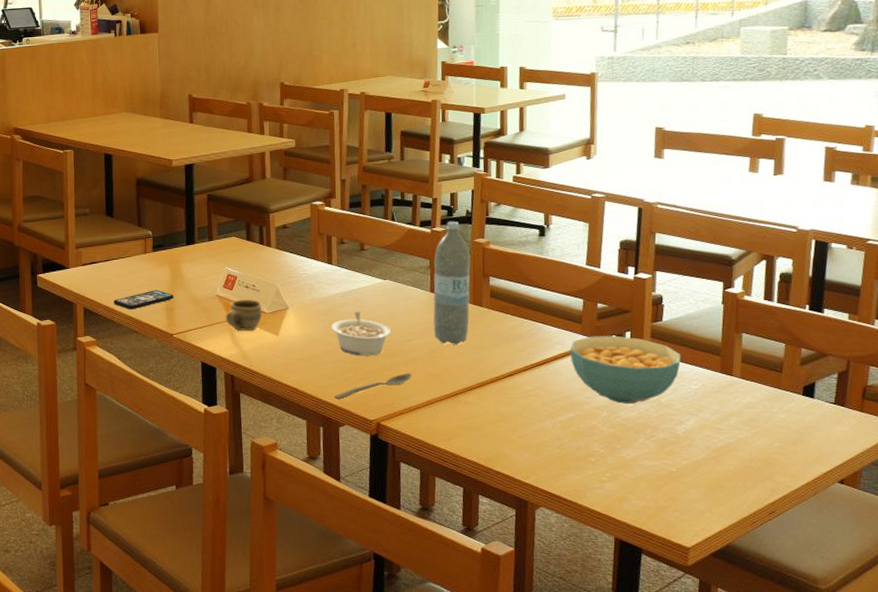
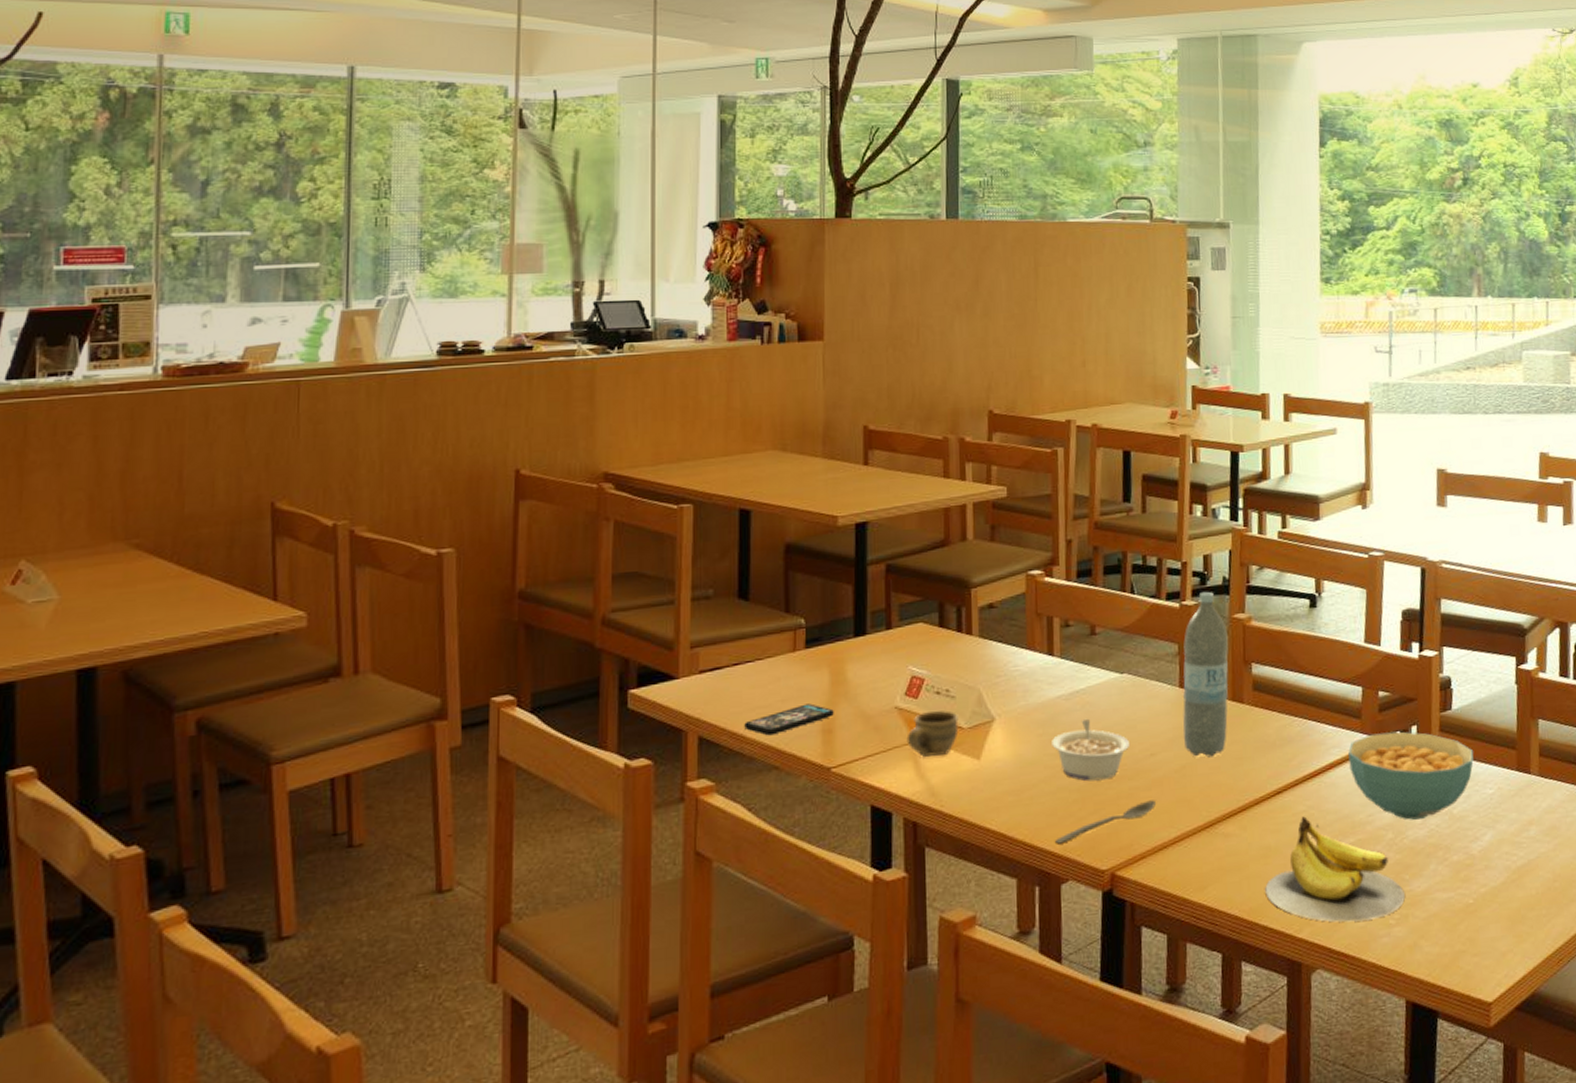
banana: none [498,394,616,475] -> present [1265,816,1405,922]

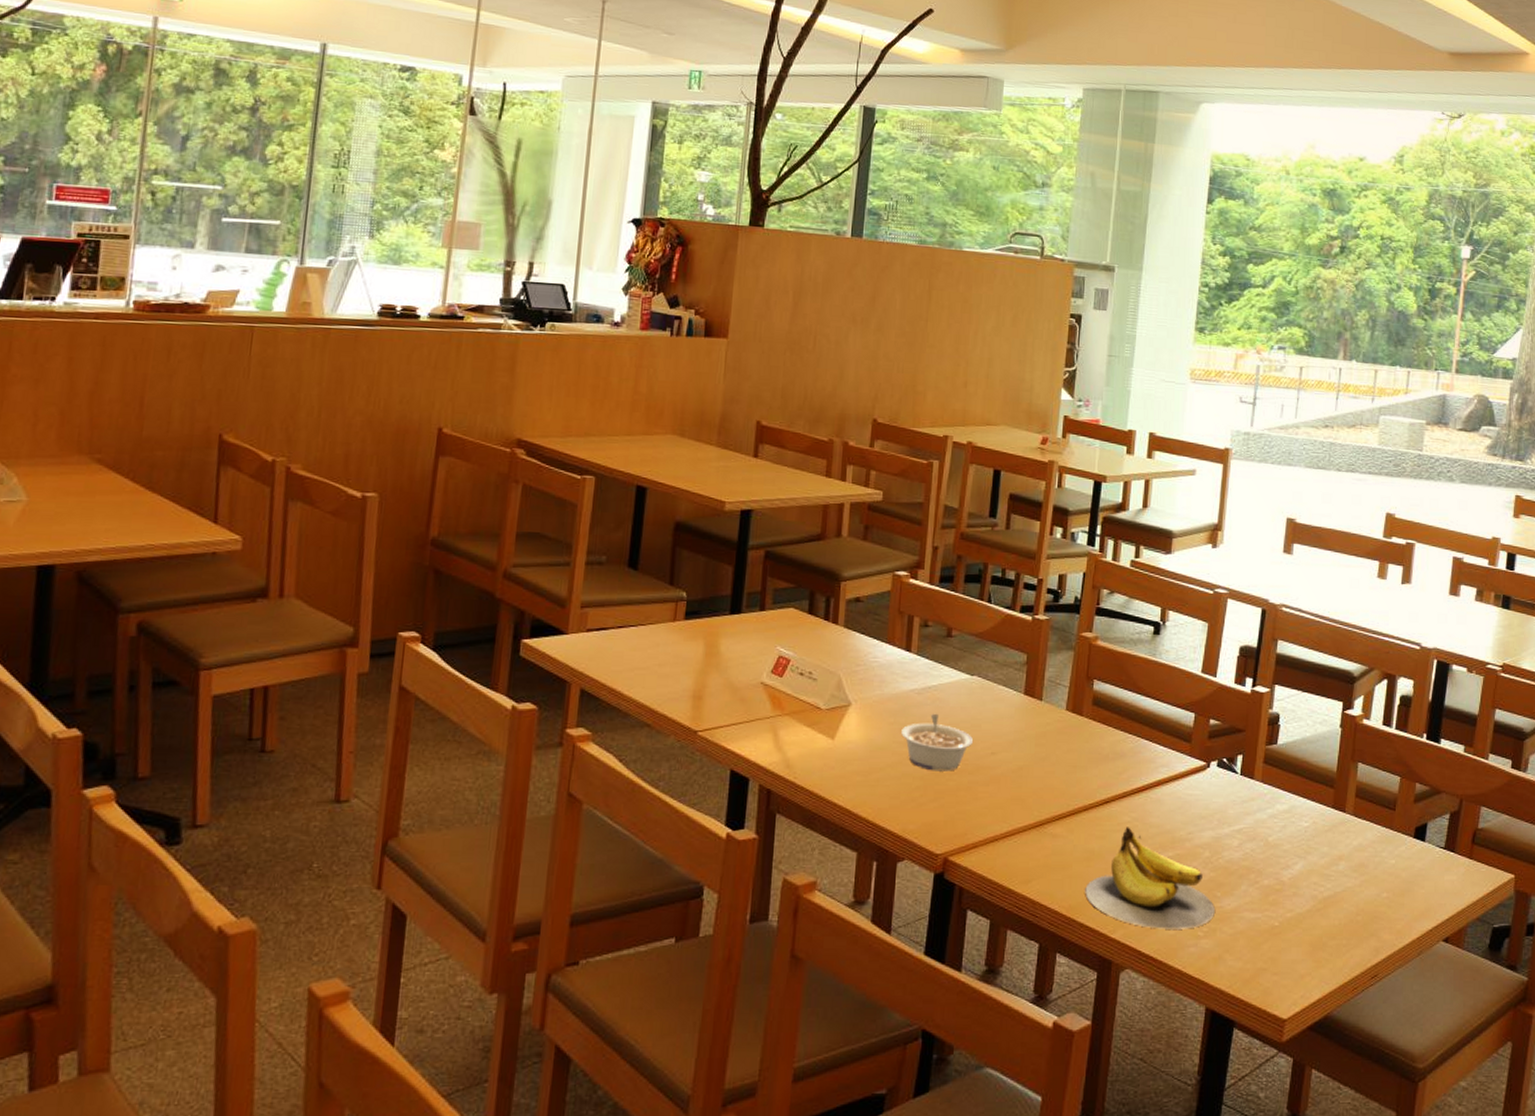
smartphone: present [744,703,834,736] -> none [623,670,705,696]
cup: present [906,710,959,758] -> none [768,689,818,733]
spoon: present [1054,800,1156,844] -> none [895,795,992,825]
water bottle: present [1183,591,1228,758] -> none [1023,608,1074,762]
cereal bowl: present [1348,731,1474,820] -> none [1175,758,1294,842]

